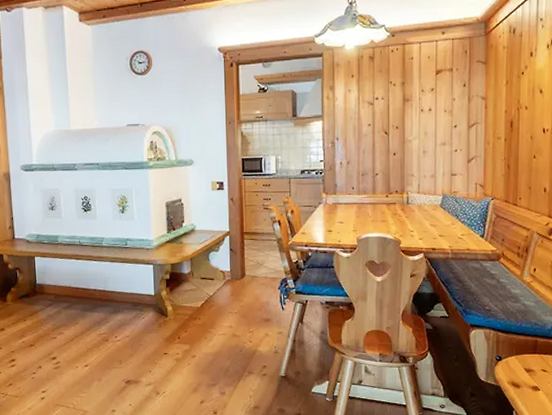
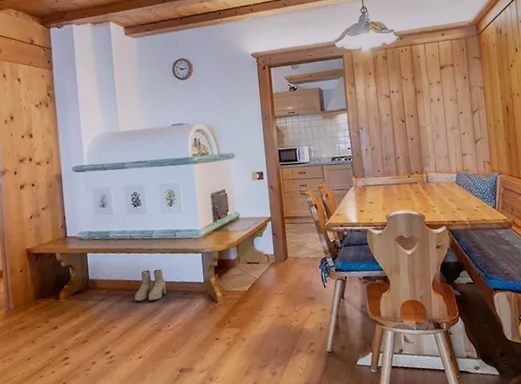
boots: none [82,278,115,310] -> present [134,270,166,302]

